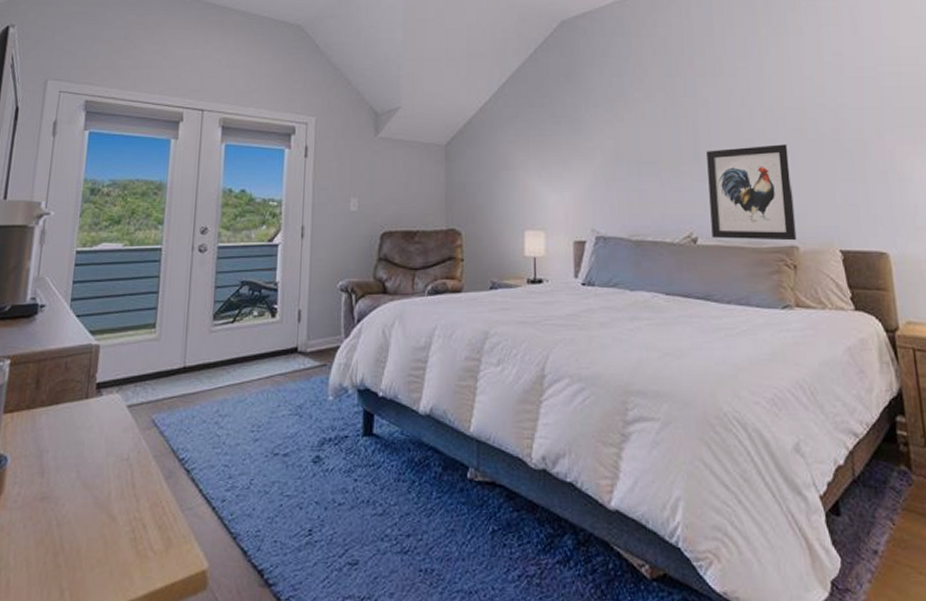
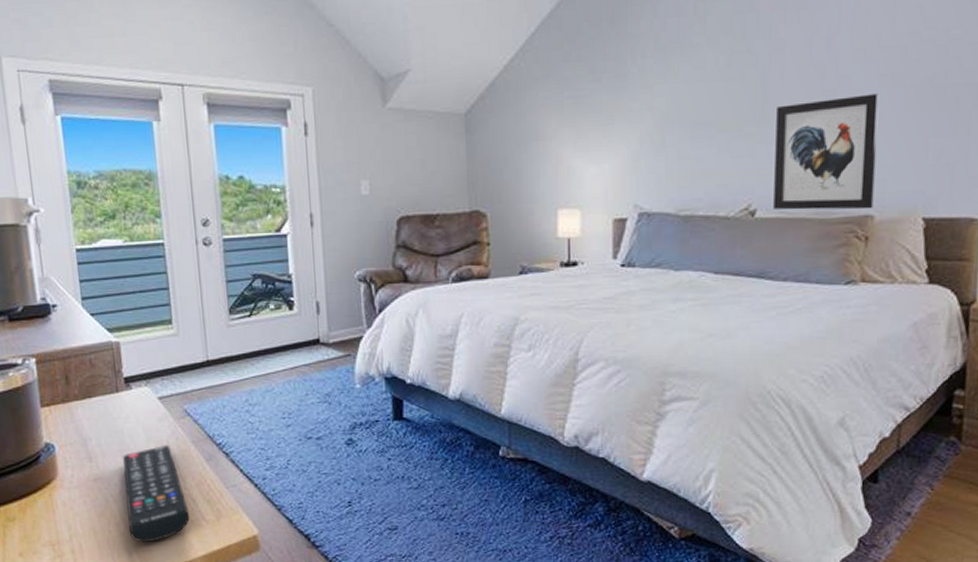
remote control: none [67,460,137,578] -> present [123,446,190,543]

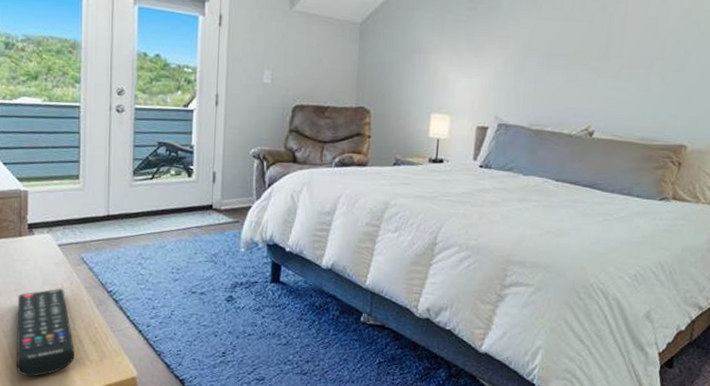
wall art: present [773,94,880,210] -> none [608,46,699,140]

